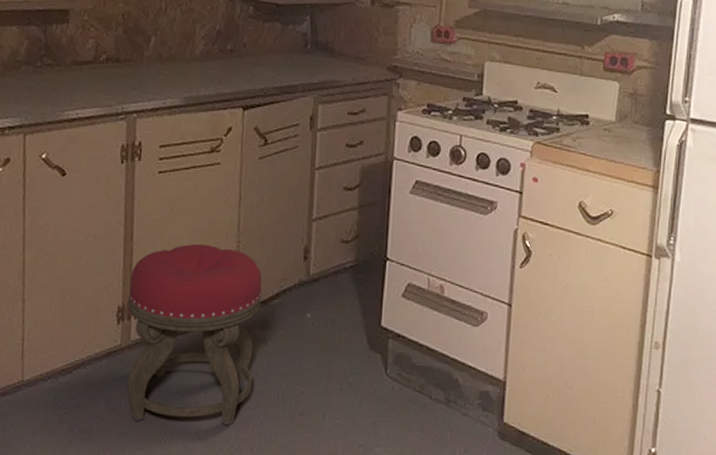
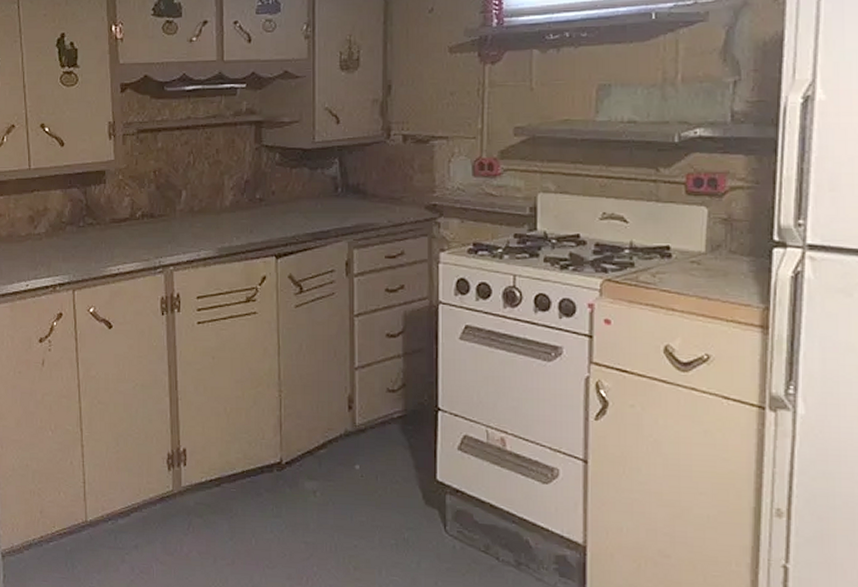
stool: present [127,243,263,426] -> none [176,393,307,575]

